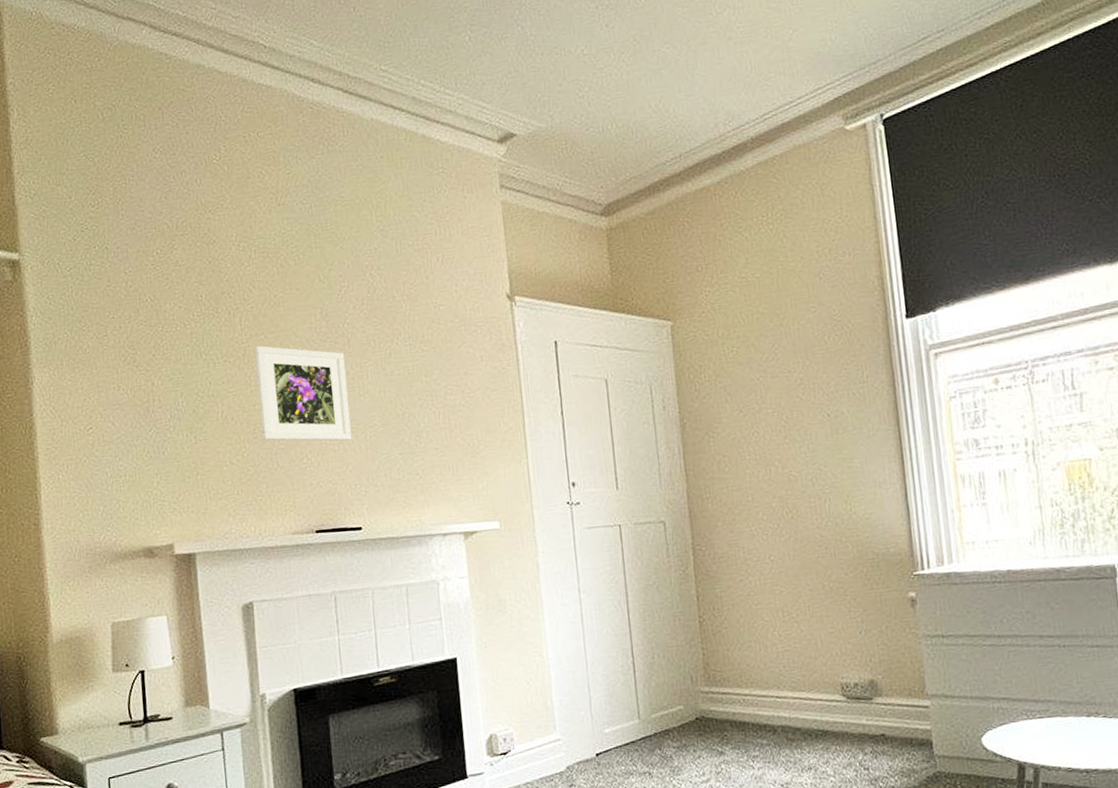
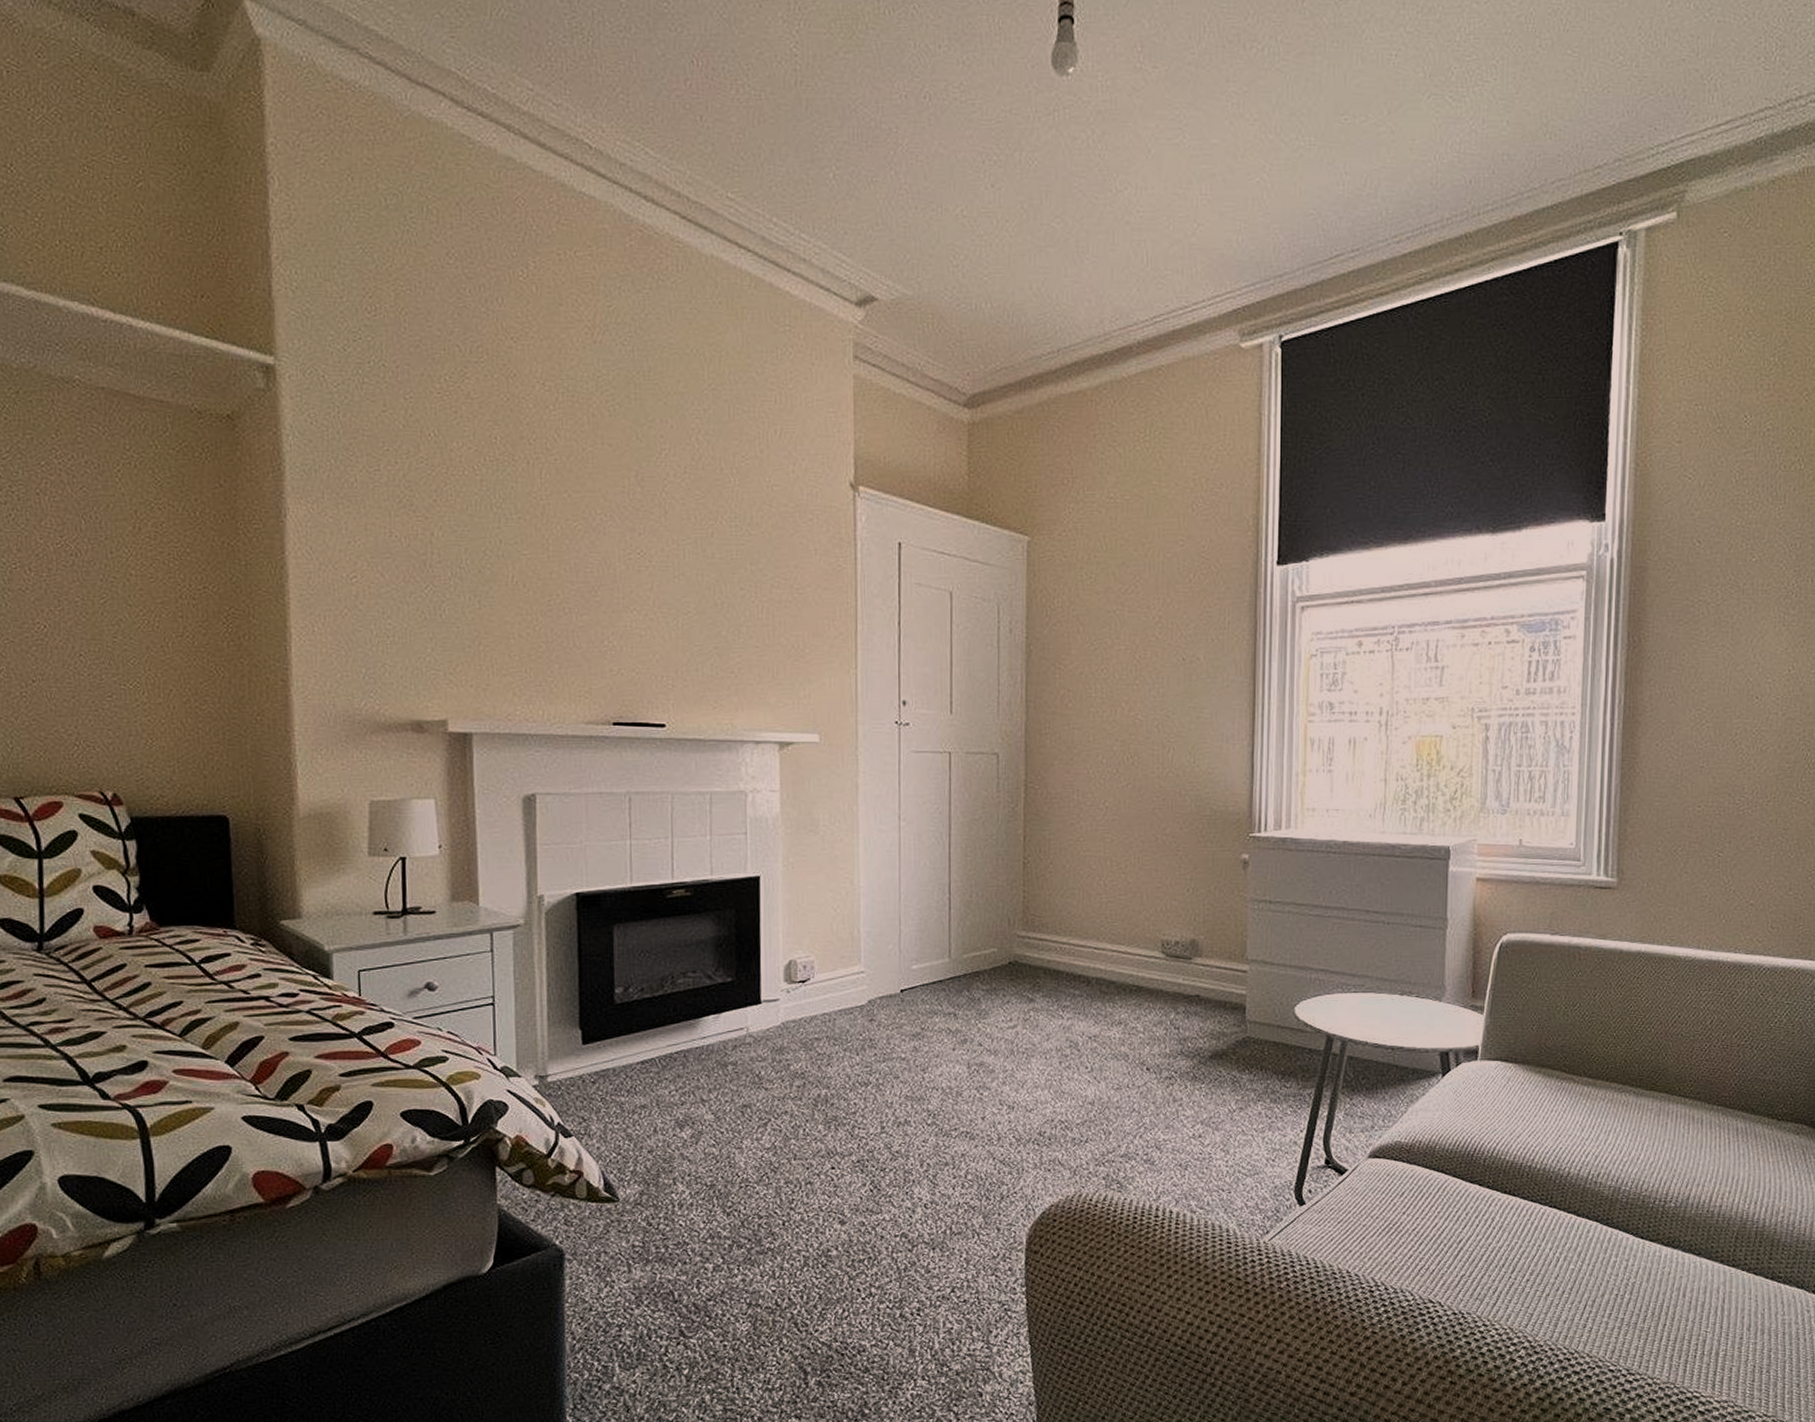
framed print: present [254,345,352,441] -> none [554,504,662,627]

